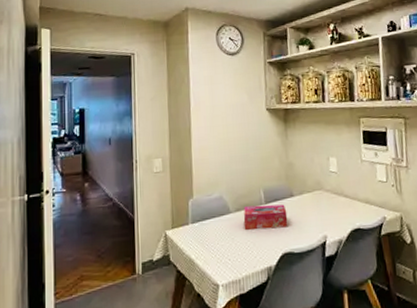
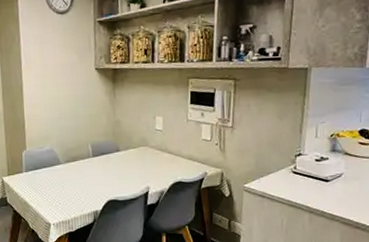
tissue box: present [243,204,288,230] -> none [72,158,114,180]

